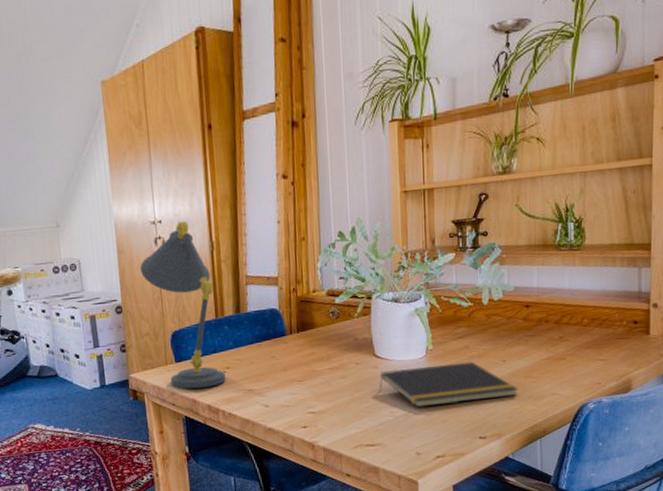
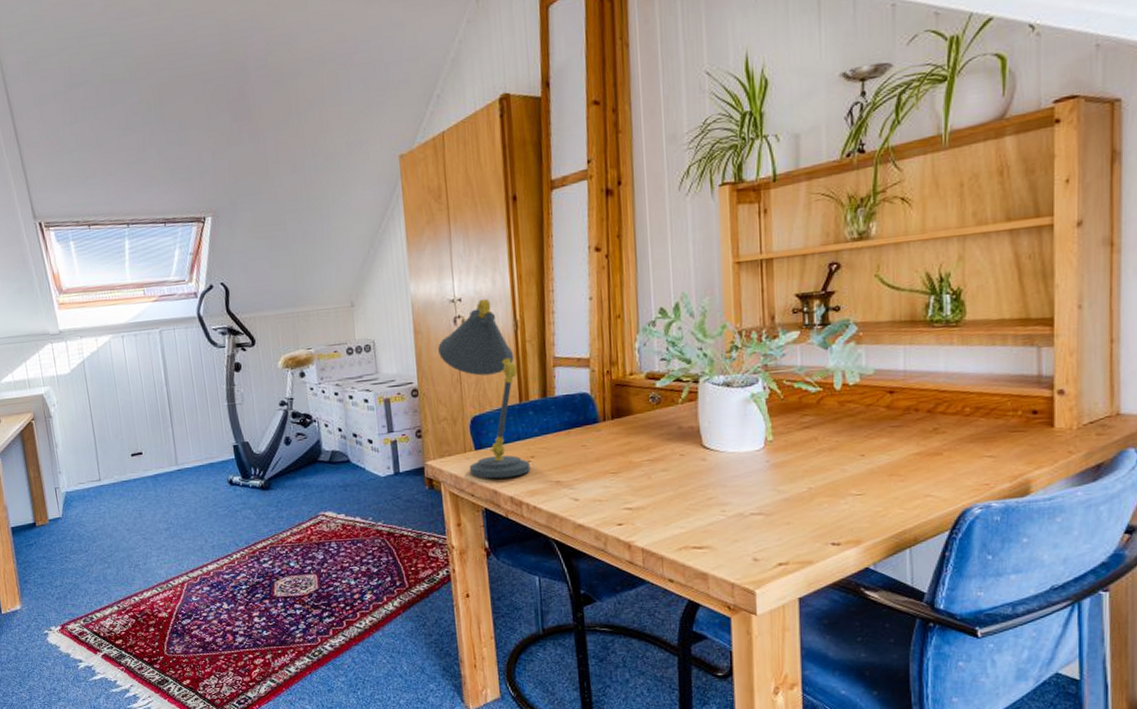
notepad: present [379,361,519,408] -> none [707,455,881,507]

